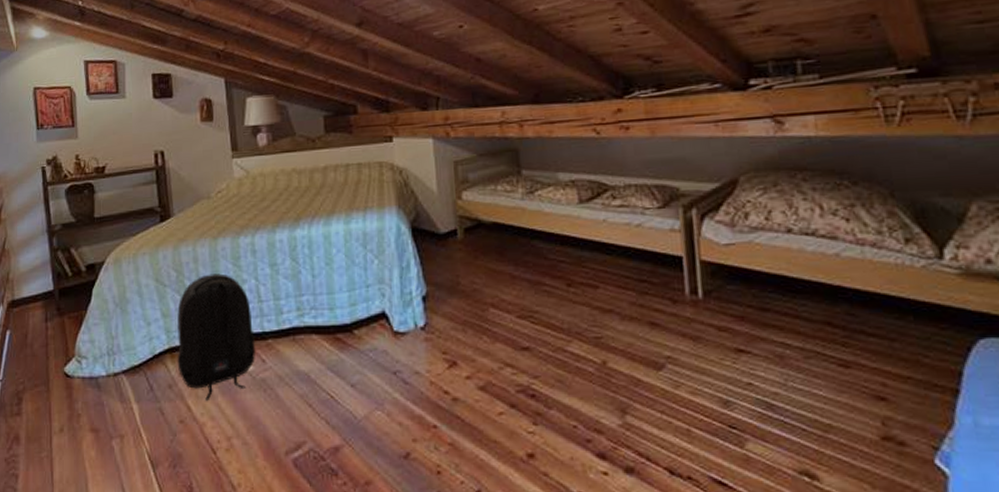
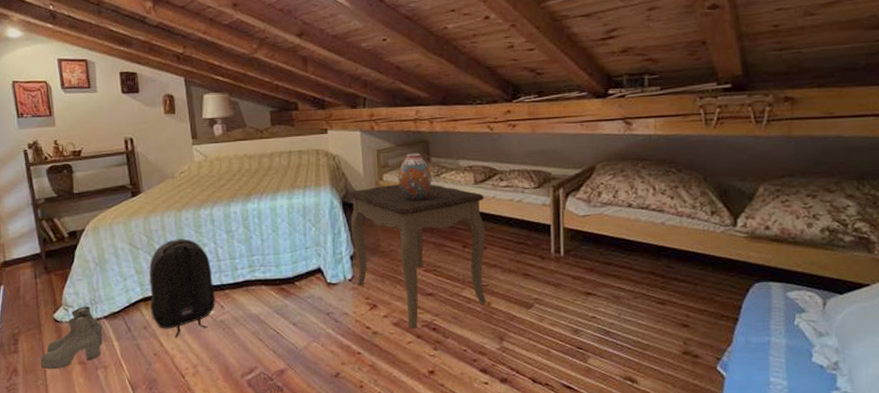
boots: none [47,357,120,438] -> present [41,306,103,370]
side table: none [418,203,602,397] -> present [347,184,487,330]
vase: none [480,164,524,226] -> present [398,153,432,201]

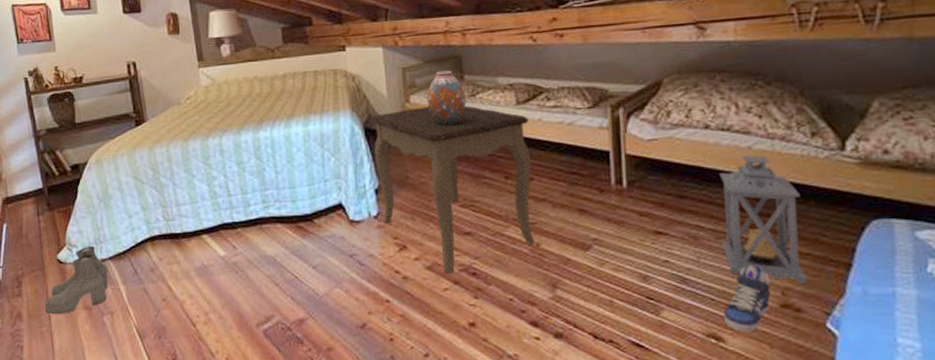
backpack: present [149,238,215,338] -> none [155,171,227,282]
lantern: none [638,230,704,335] -> present [719,155,807,284]
sneaker: none [638,319,675,375] -> present [724,264,771,332]

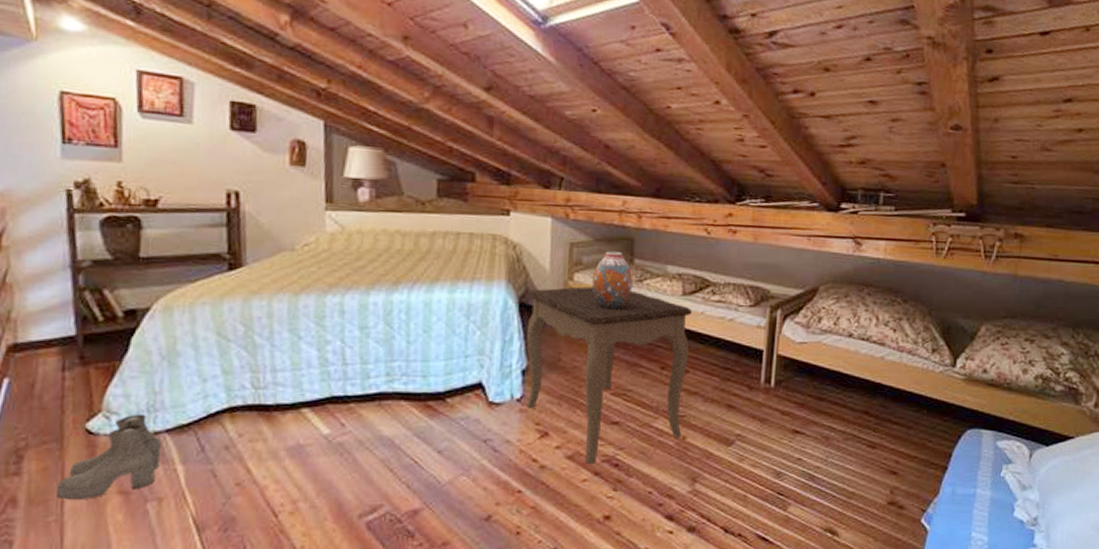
lantern: present [719,155,807,284] -> none [848,365,917,484]
sneaker: present [724,264,771,332] -> none [841,465,883,527]

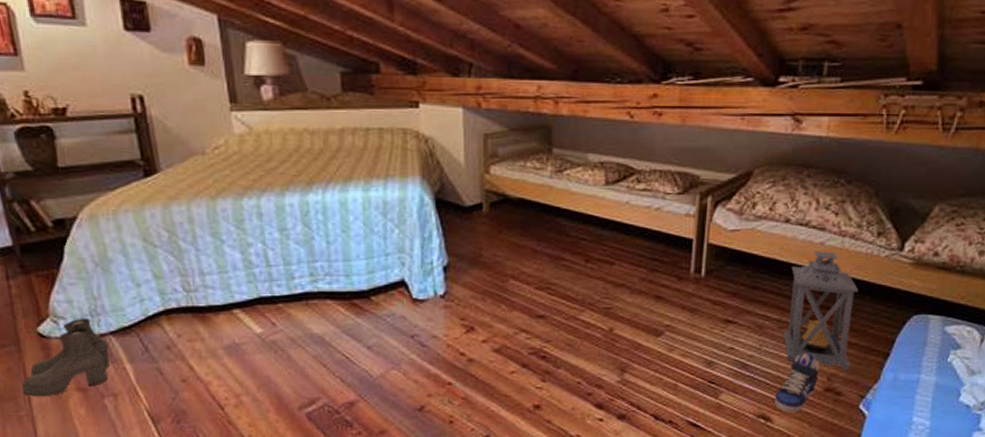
side table: present [526,286,693,465] -> none [443,180,617,358]
vase: present [591,251,634,309] -> none [509,141,553,202]
sneaker: none [841,465,883,527] -> present [774,352,819,413]
lantern: none [848,365,917,484] -> present [783,251,859,371]

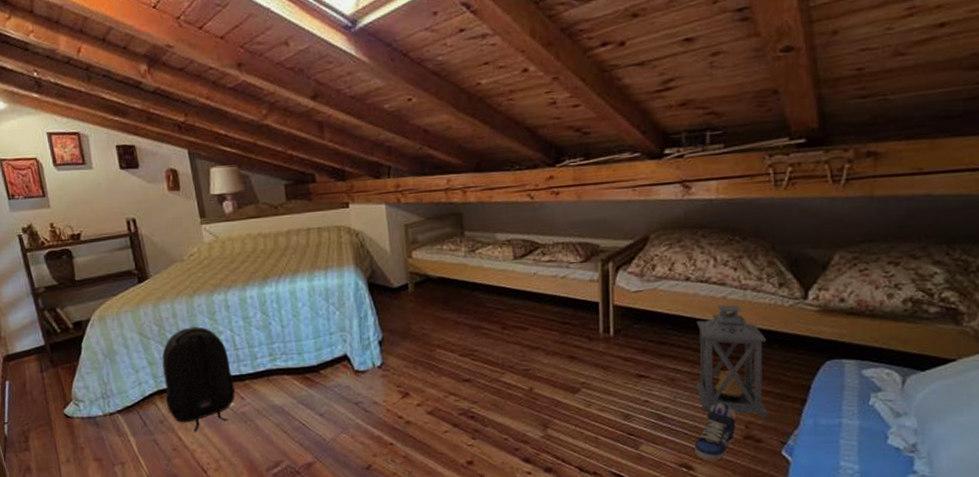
boots: present [22,317,110,397] -> none [54,400,118,467]
backpack: none [172,236,264,361] -> present [162,326,235,432]

